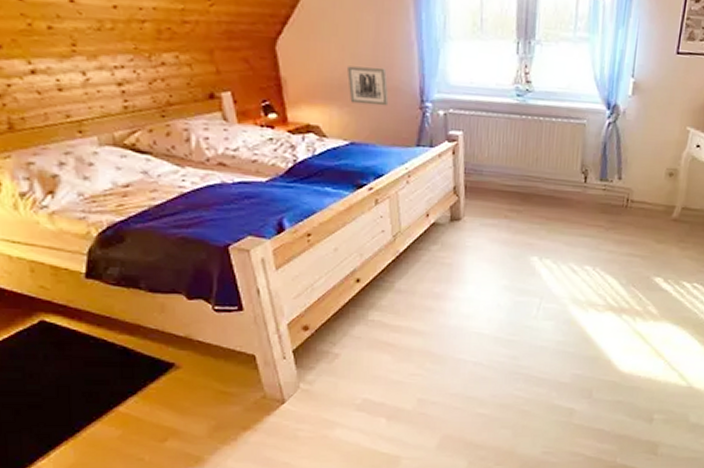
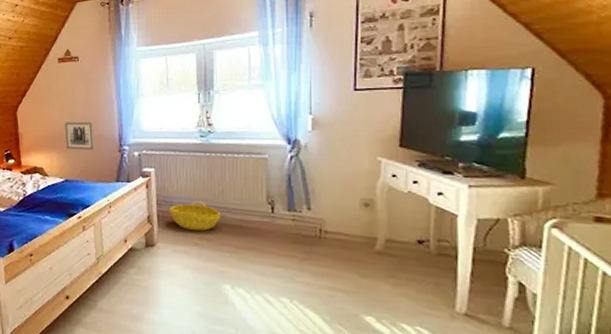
basket: none [478,169,533,203] -> present [169,201,220,231]

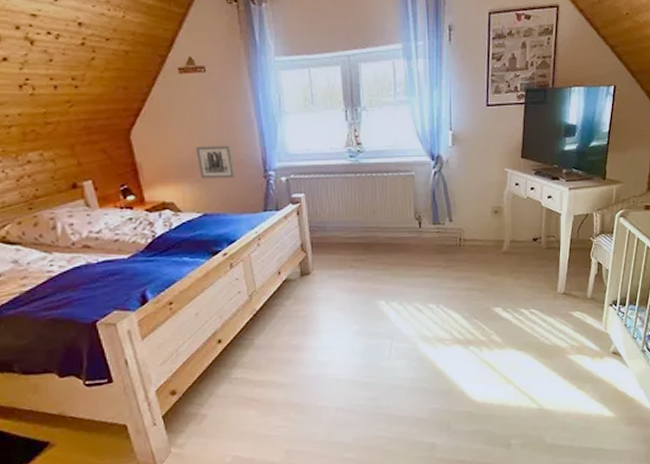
basket: present [169,201,220,231] -> none [322,223,372,254]

